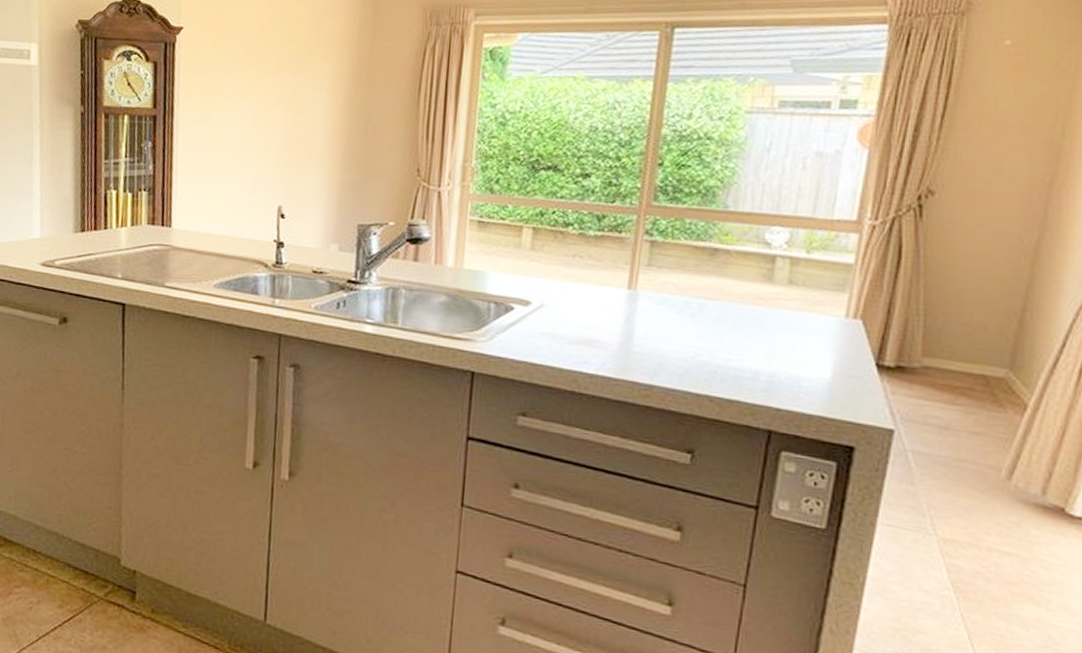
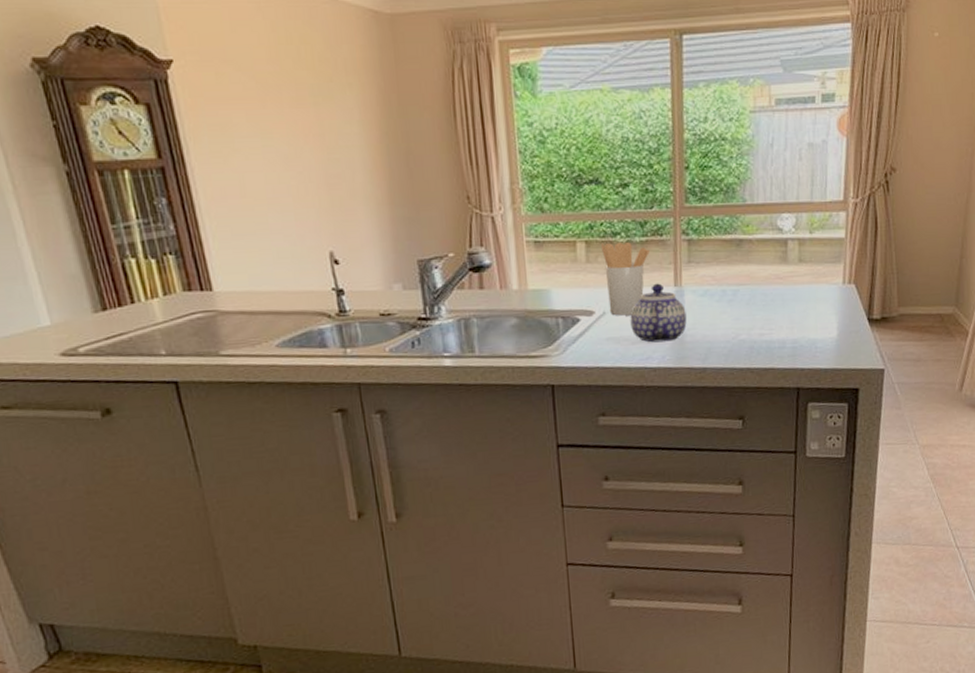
utensil holder: none [548,231,604,312] -> present [600,242,650,316]
teapot: none [570,282,638,349] -> present [630,283,687,343]

